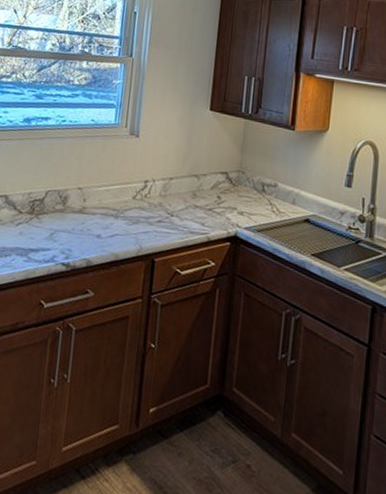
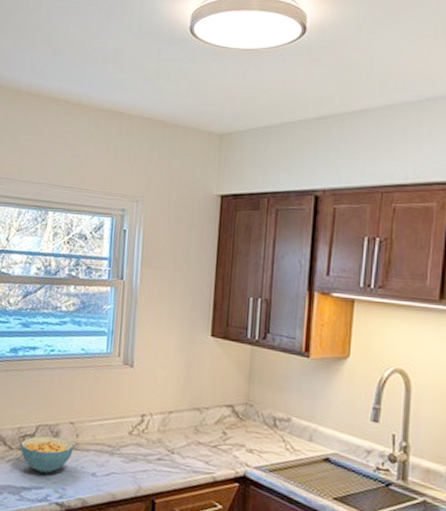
cereal bowl: none [29,200,81,236] -> present [20,435,74,474]

